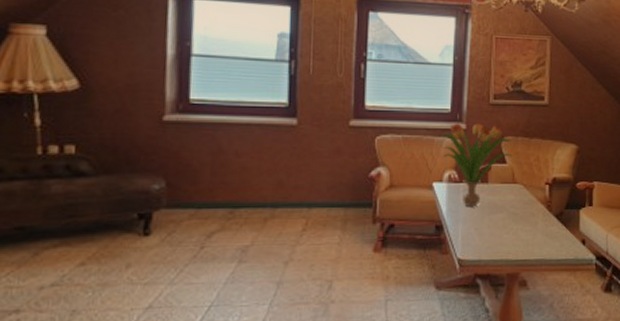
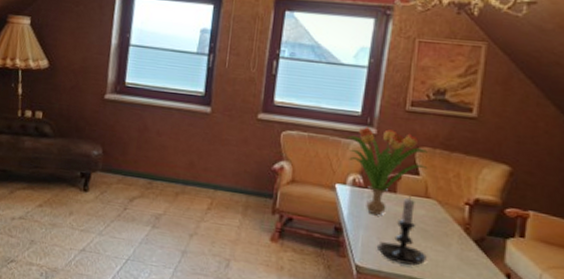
candle holder: none [475,184,519,249] -> present [376,196,427,266]

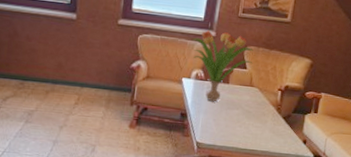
candle holder: present [376,196,427,266] -> none [212,85,249,139]

